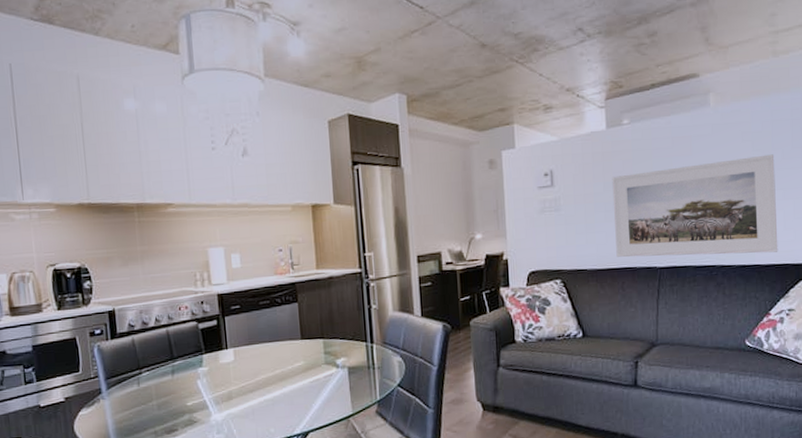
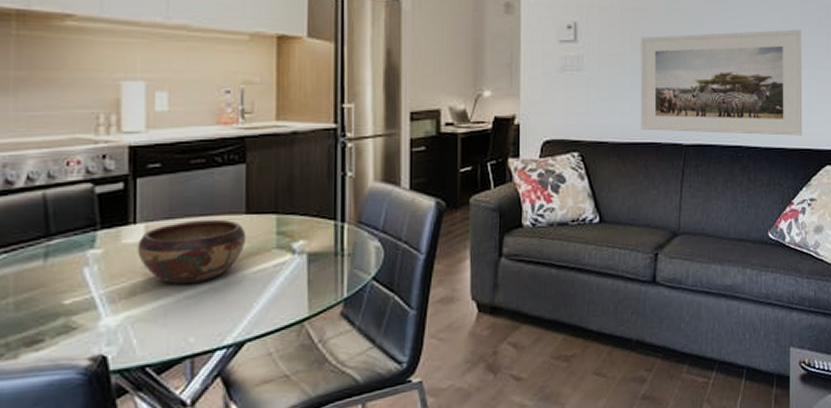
decorative bowl: none [230,344,303,392] -> present [137,219,247,285]

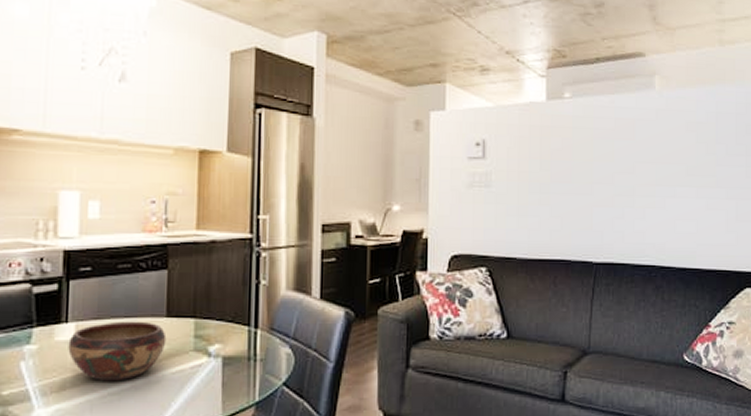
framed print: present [640,29,803,136] -> none [549,148,720,256]

